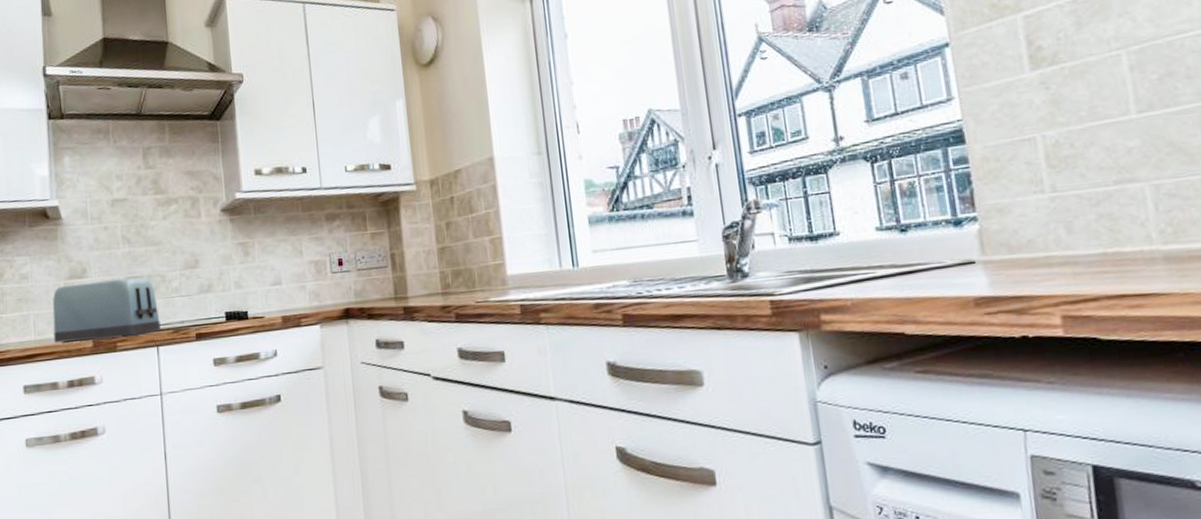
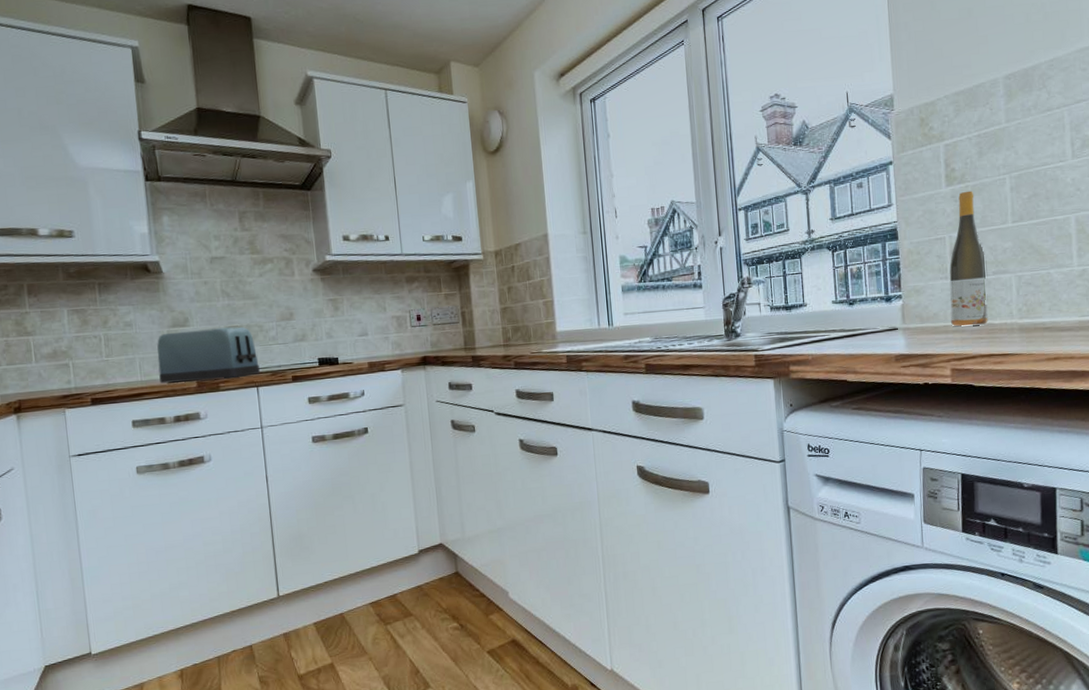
wine bottle: none [1045,73,1114,257] -> present [949,190,989,327]

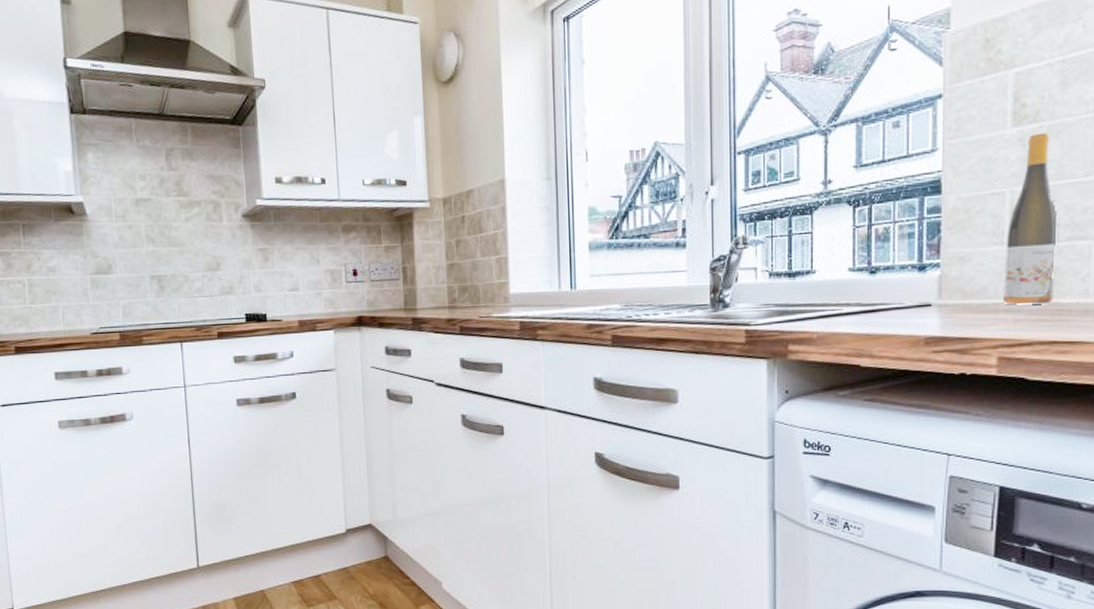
toaster: present [157,327,260,384] -> none [80,276,184,335]

